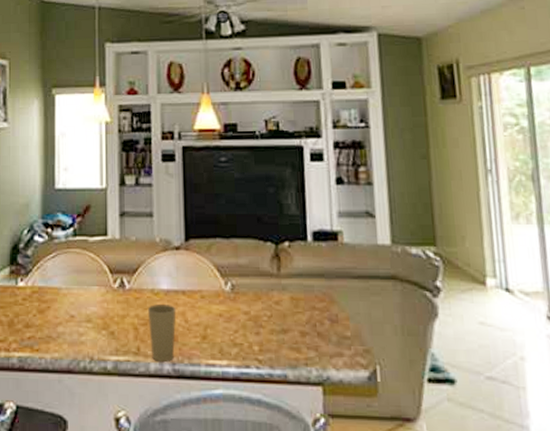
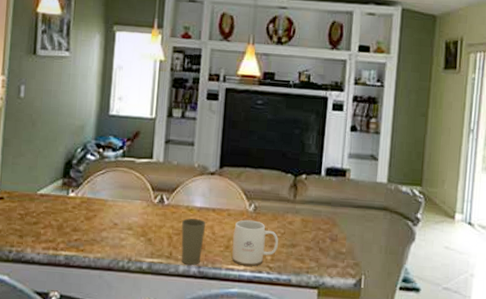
mug: none [209,302,267,360] -> present [232,219,279,266]

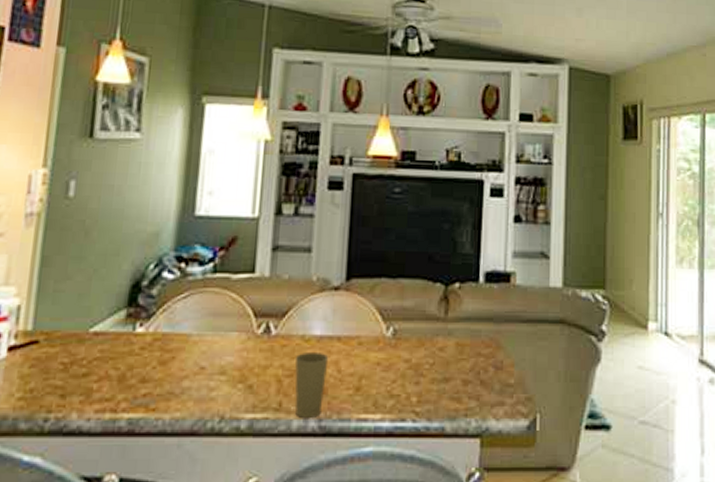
mug: present [232,219,279,266] -> none [364,349,427,413]

